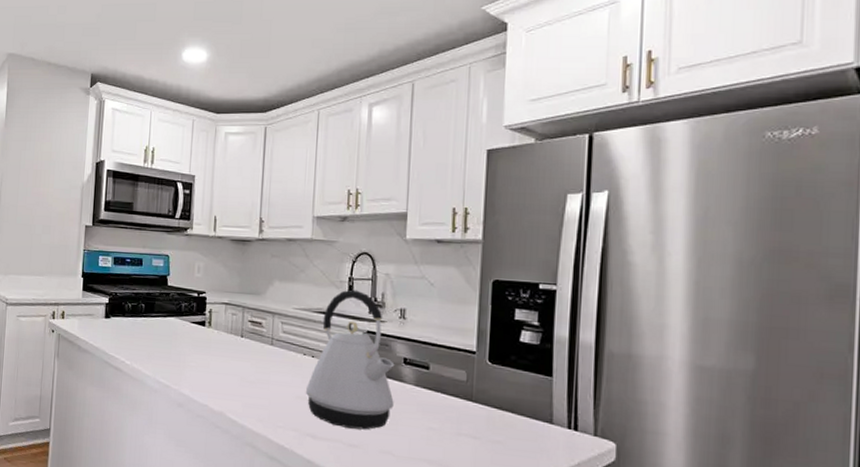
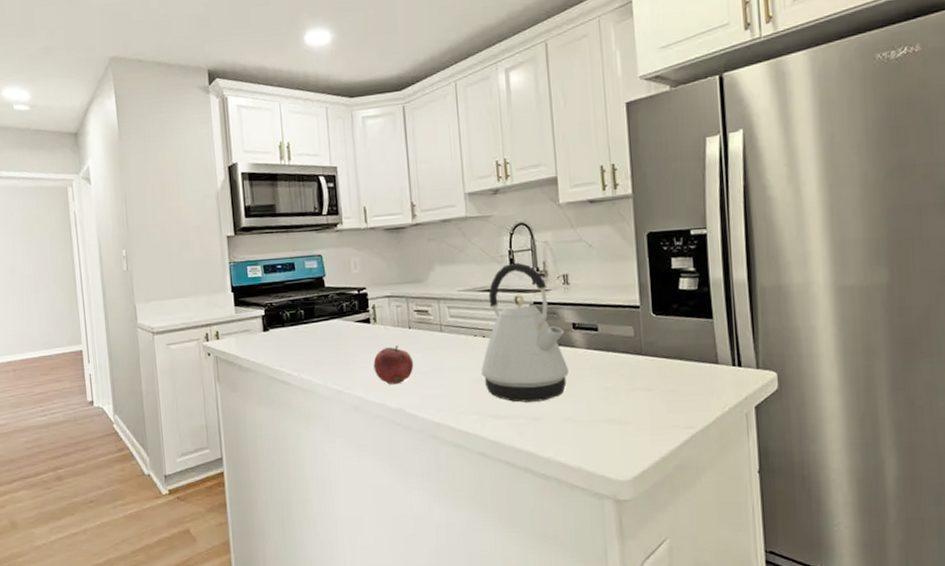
fruit: none [202,351,241,389] -> present [373,346,414,385]

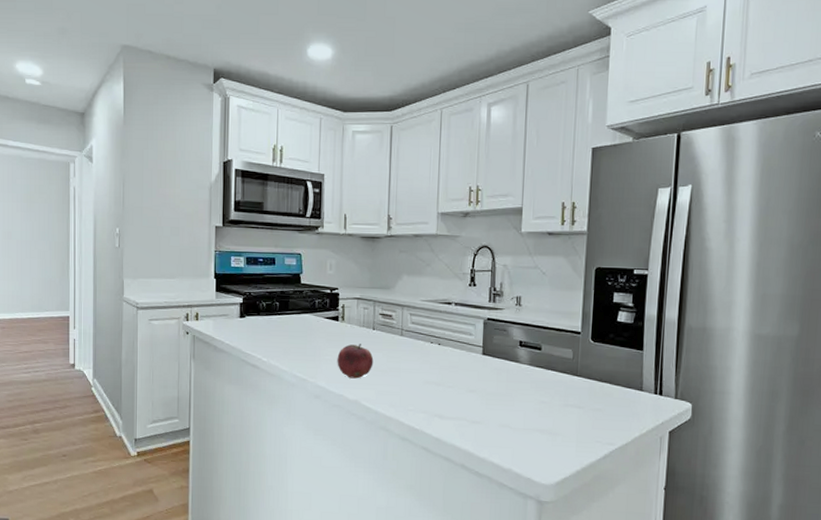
kettle: present [481,262,569,403] -> none [434,281,512,408]

